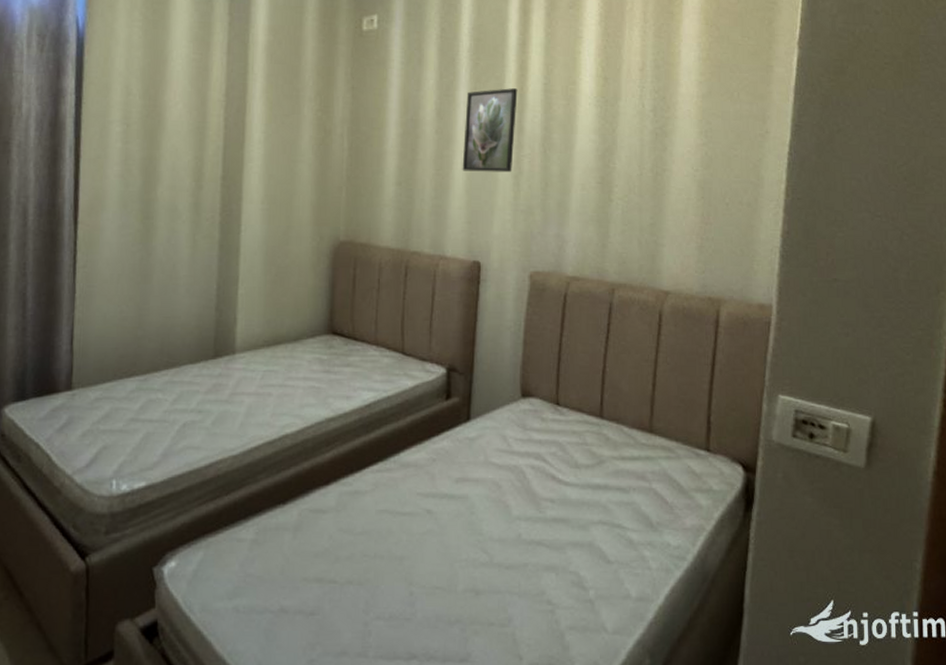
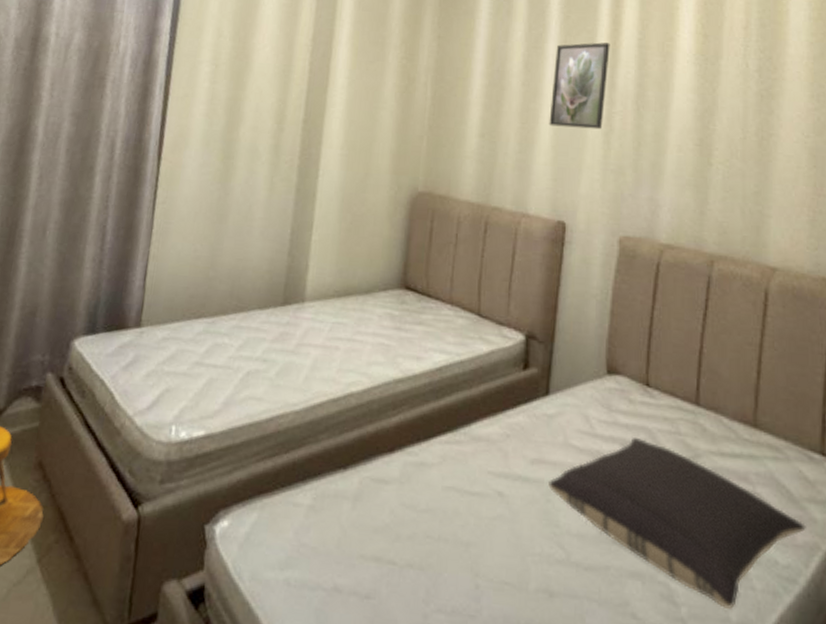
pillow: none [472,451,693,588] -> present [548,438,806,610]

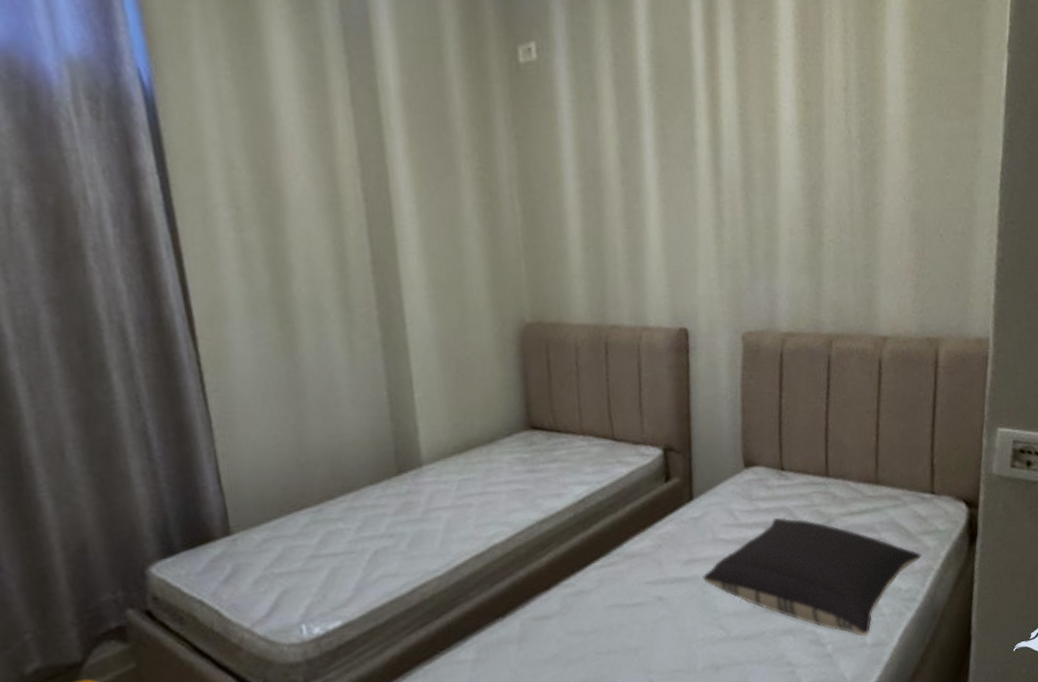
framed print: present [549,42,610,130] -> none [653,123,713,227]

